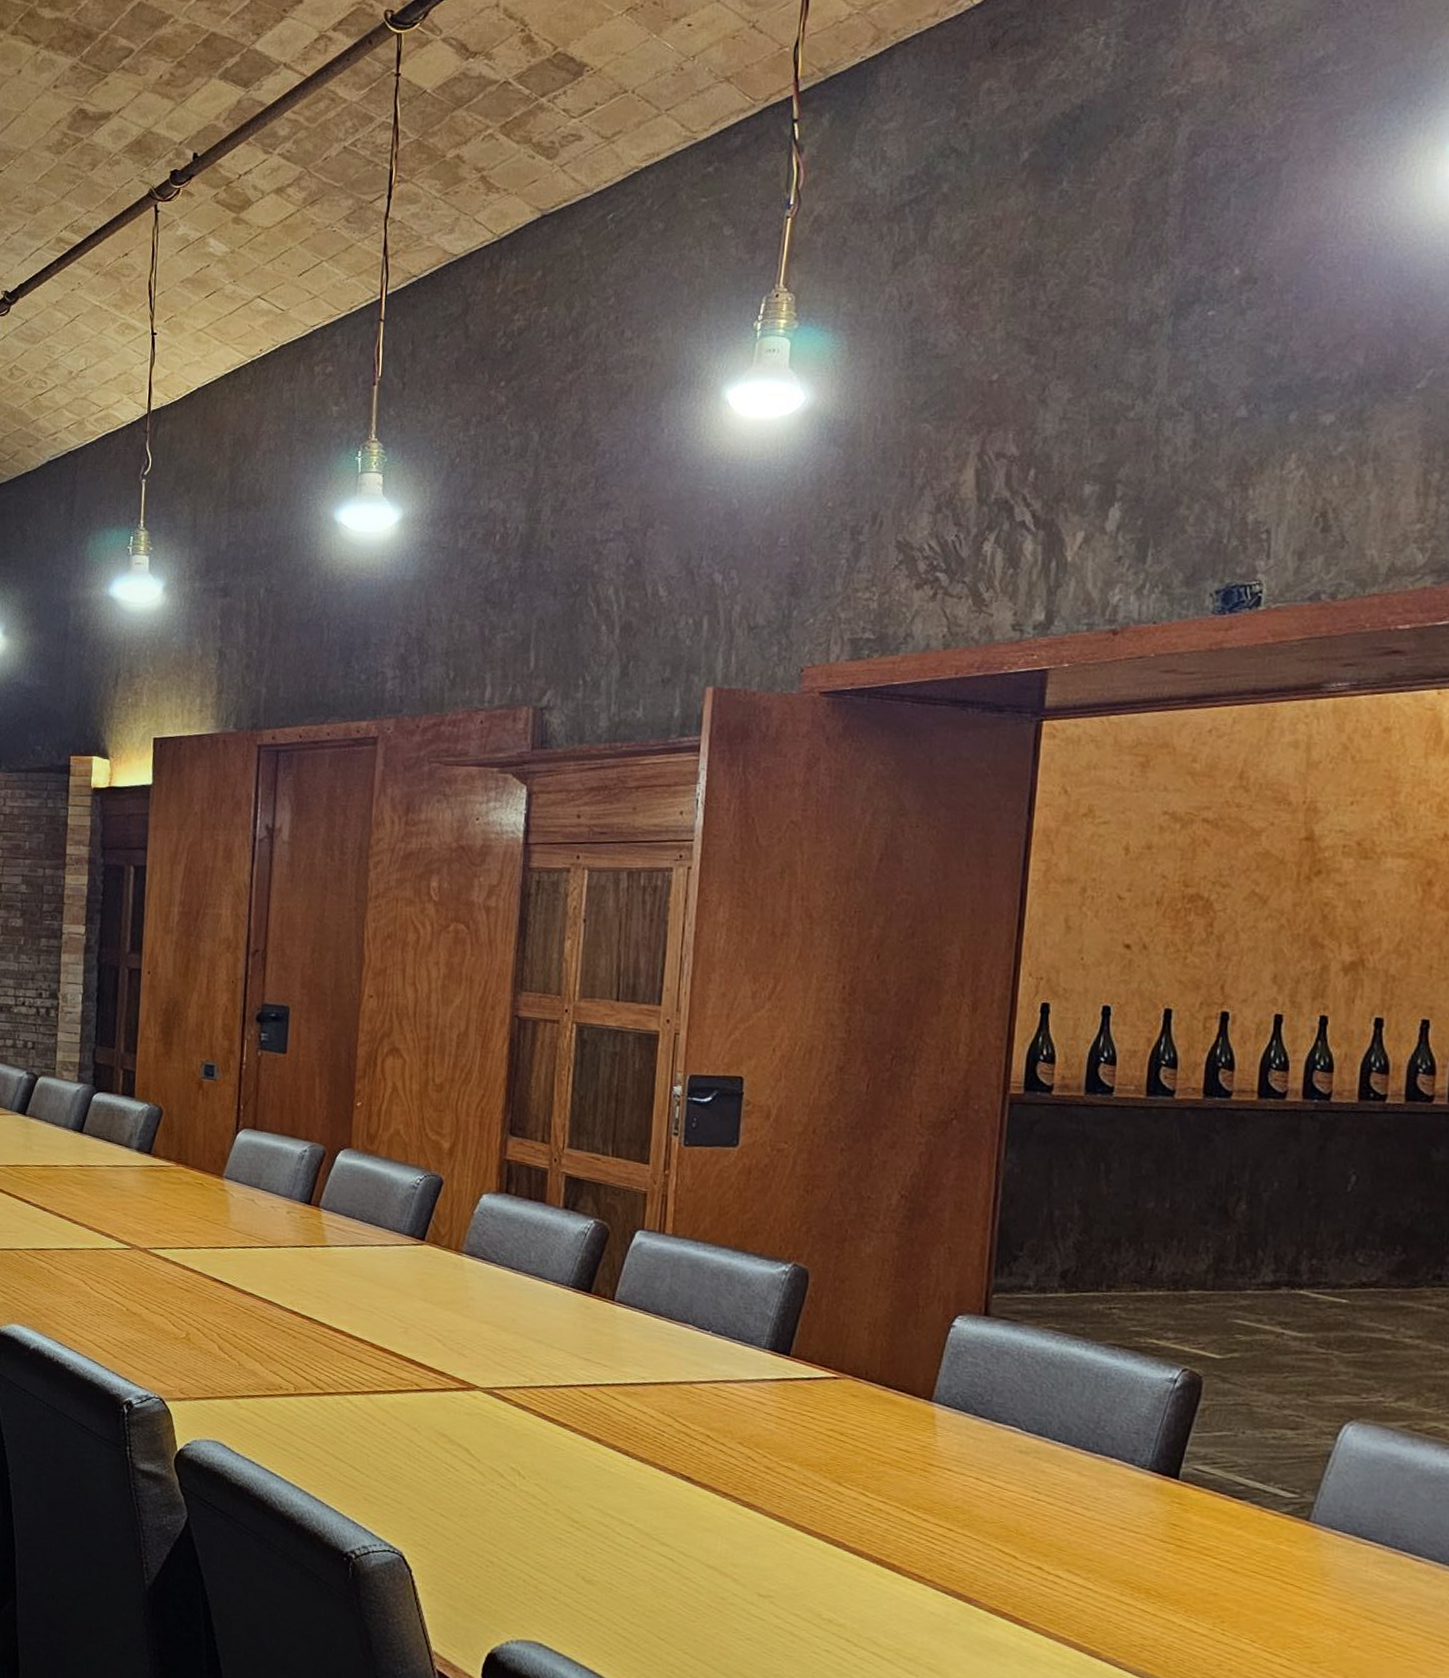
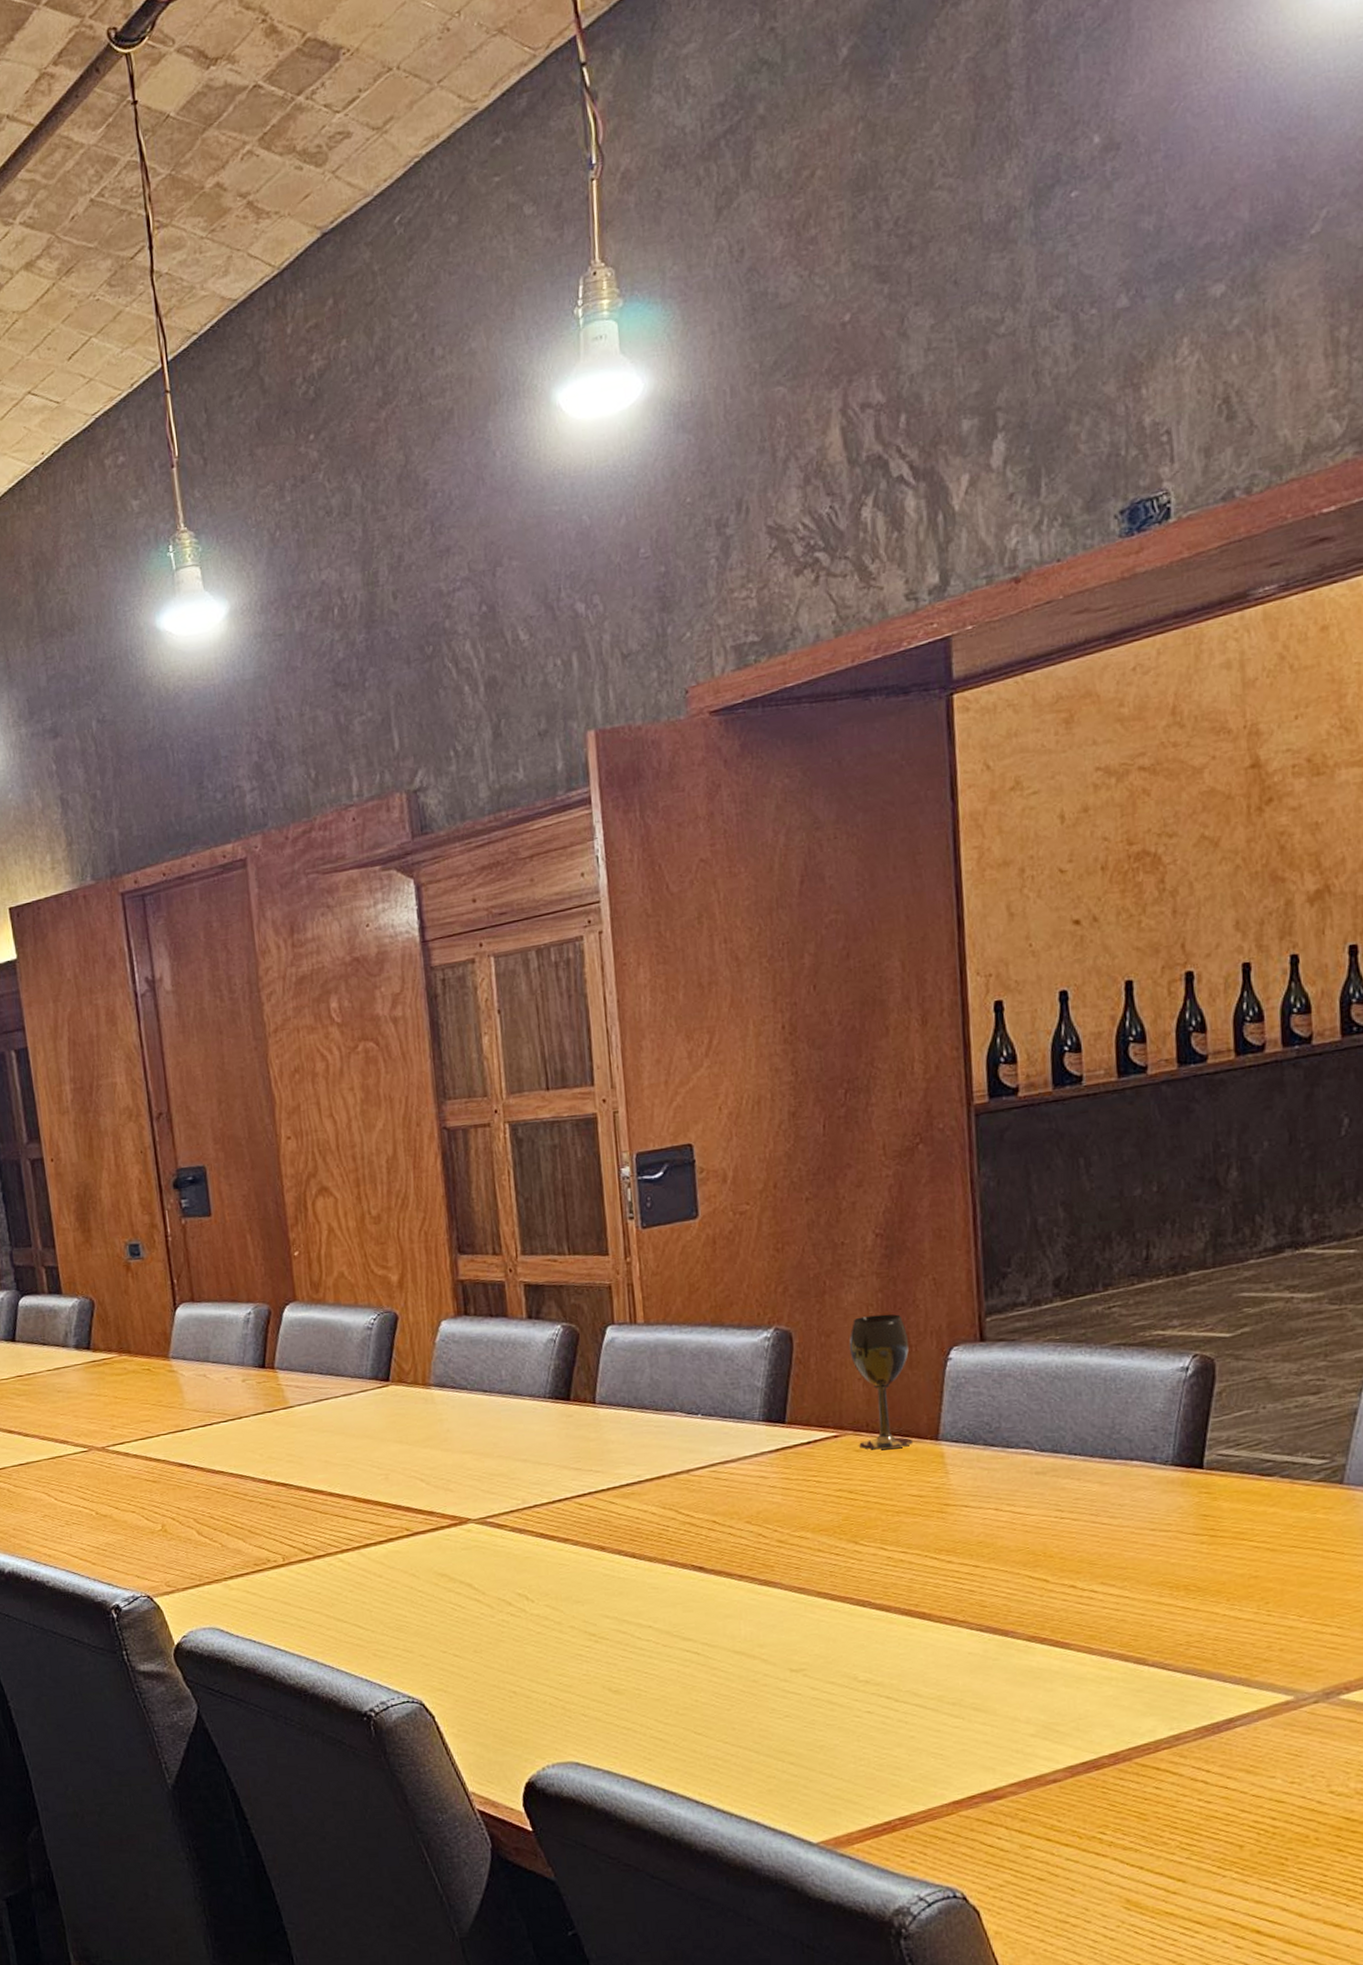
wine glass: none [856,1269,918,1401] -> present [849,1314,914,1450]

